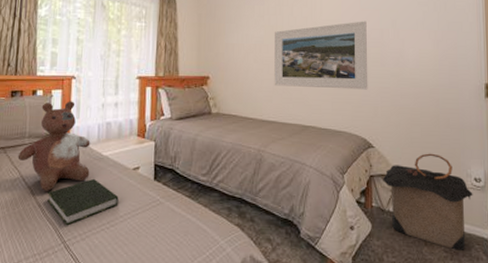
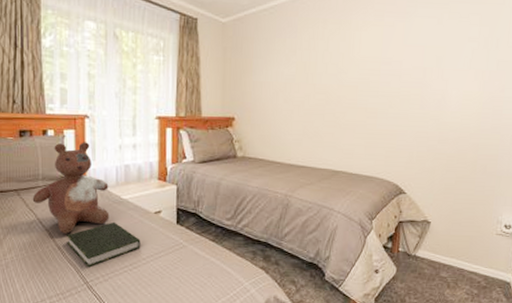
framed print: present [274,21,368,90] -> none [304,58,409,134]
laundry hamper: present [383,153,473,250] -> none [412,200,501,293]

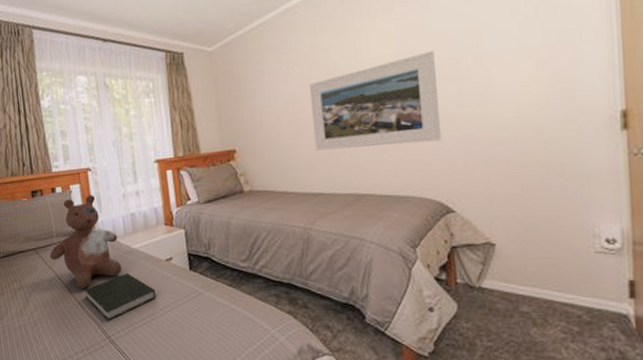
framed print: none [304,58,409,134] -> present [308,50,442,151]

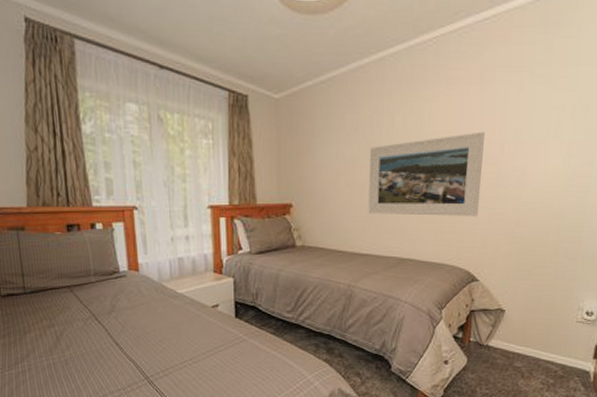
stuffed bear: present [49,195,122,289] -> none [85,235,166,330]
book: present [84,272,156,321] -> none [124,316,199,363]

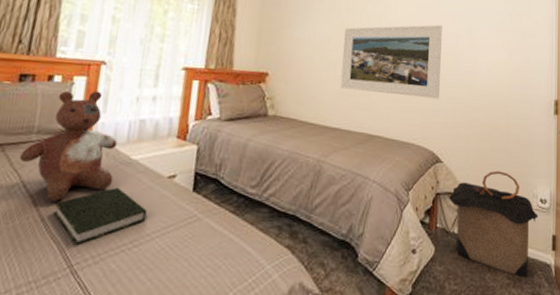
stuffed bear: none [85,235,166,330] -> present [19,91,118,201]
book: none [124,316,199,363] -> present [53,187,147,246]
laundry hamper: none [484,286,582,382] -> present [449,170,538,277]

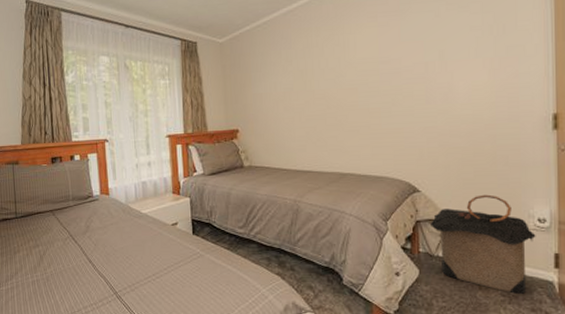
stuffed bear: present [19,91,118,201] -> none [65,163,132,248]
book: present [53,187,147,246] -> none [96,235,161,279]
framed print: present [340,24,442,99] -> none [304,55,412,134]

